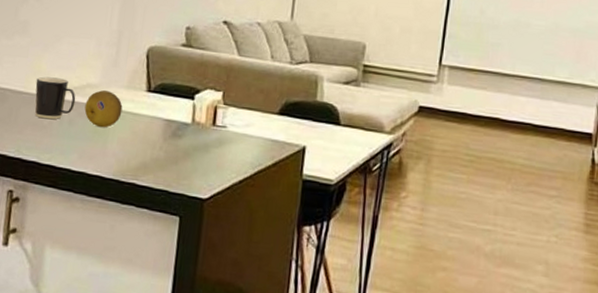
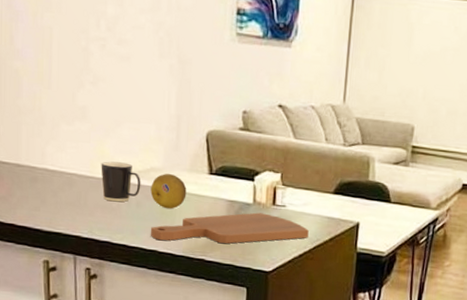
cutting board: none [80,133,251,167] -> present [150,212,309,244]

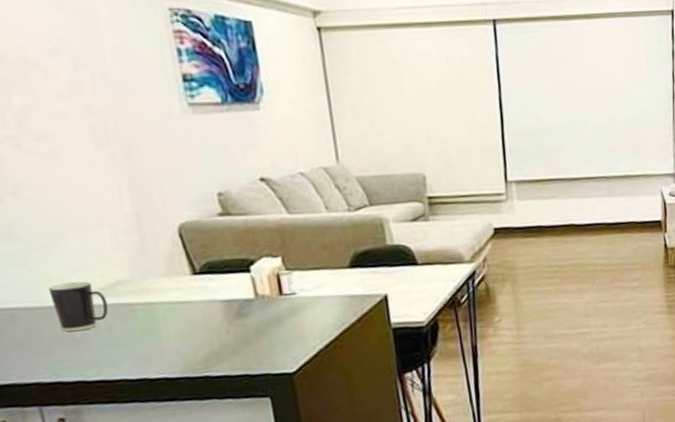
fruit: present [150,174,187,209] -> none [120,284,170,327]
cutting board: present [150,212,309,244] -> none [132,306,331,366]

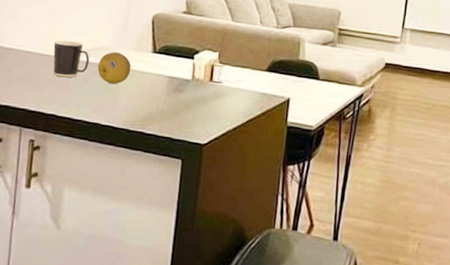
fruit: none [120,284,170,327] -> present [97,52,131,85]

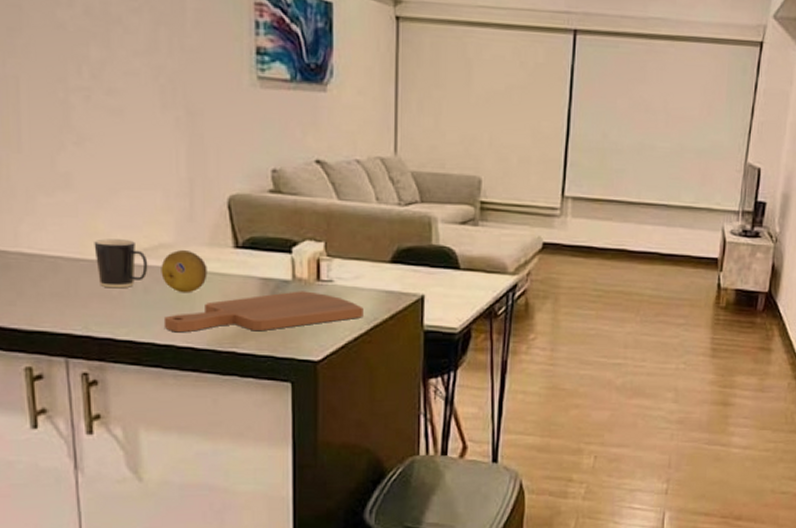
cutting board: none [93,88,243,117] -> present [163,291,364,333]

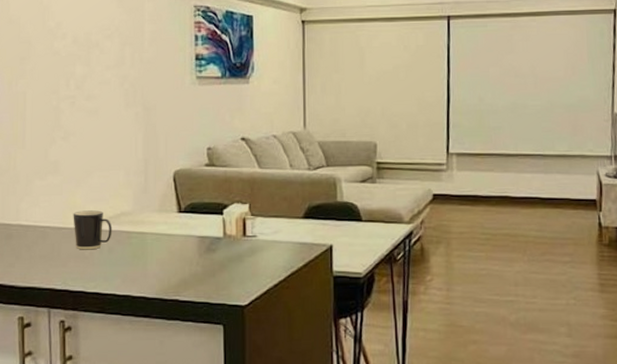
fruit: present [161,250,207,294] -> none [122,217,157,252]
cutting board: present [163,291,364,333] -> none [123,246,282,285]

